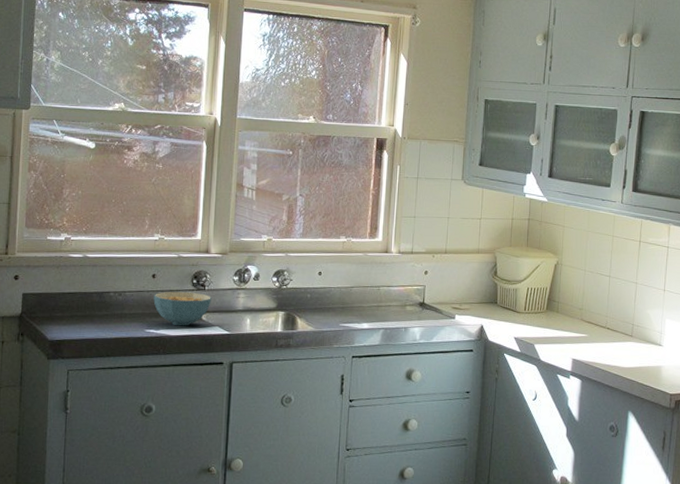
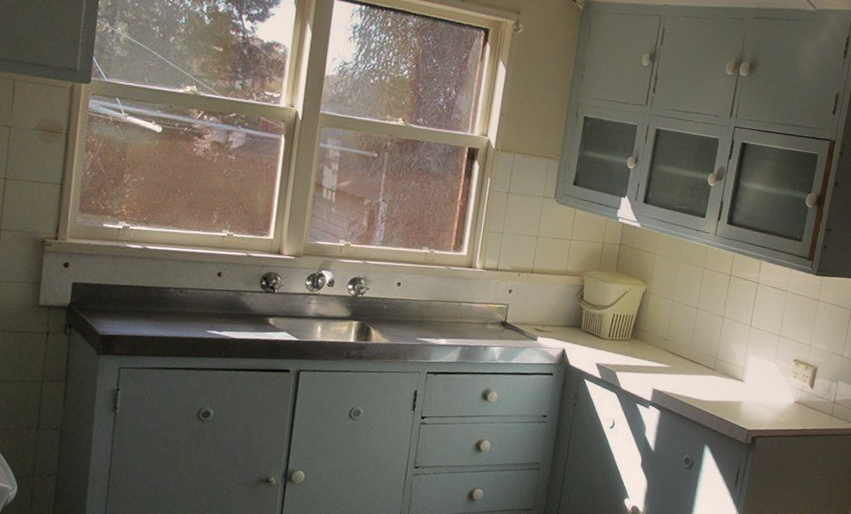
cereal bowl: present [153,291,211,326] -> none [217,292,281,330]

